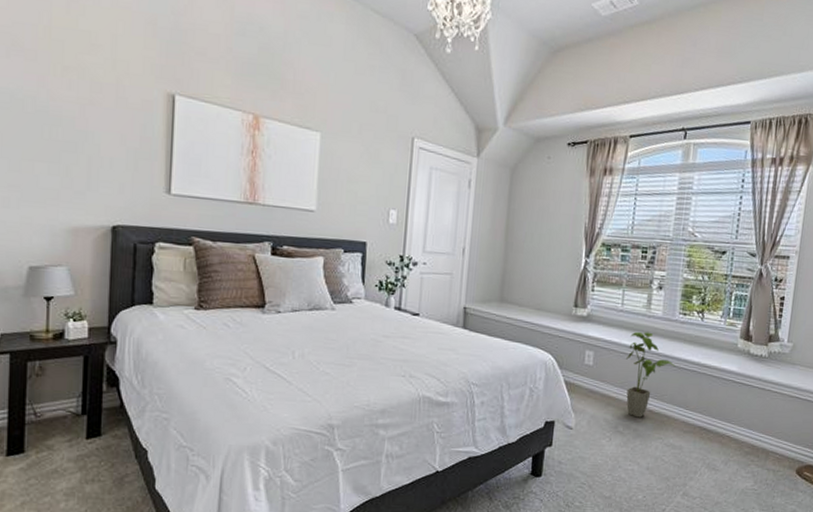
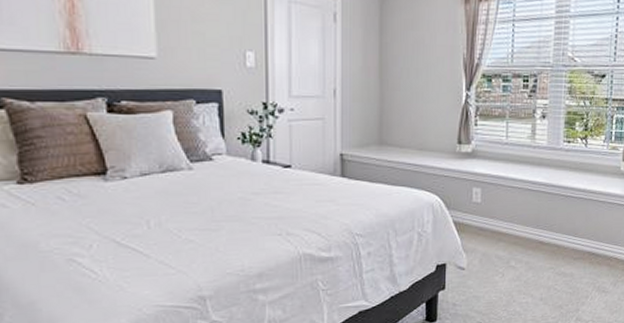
house plant: present [626,332,676,418] -> none [514,163,563,250]

